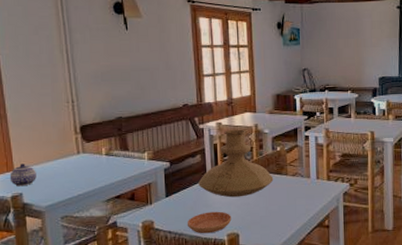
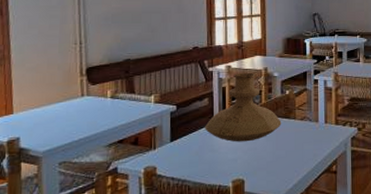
teapot: present [9,164,36,187] -> none [7,106,36,131]
saucer: present [187,211,232,234] -> none [191,156,238,181]

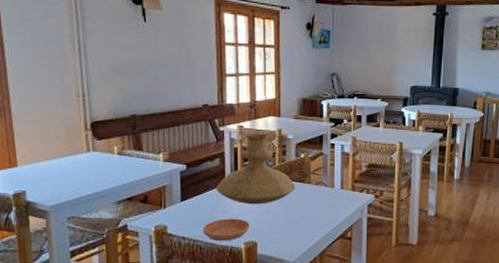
saucer: none [191,156,238,181] -> present [202,218,250,241]

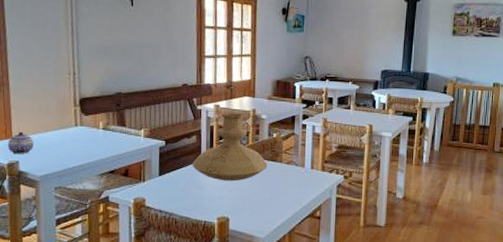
teapot: none [12,159,42,184] -> present [7,132,34,155]
saucer: present [202,218,250,241] -> none [178,193,223,216]

